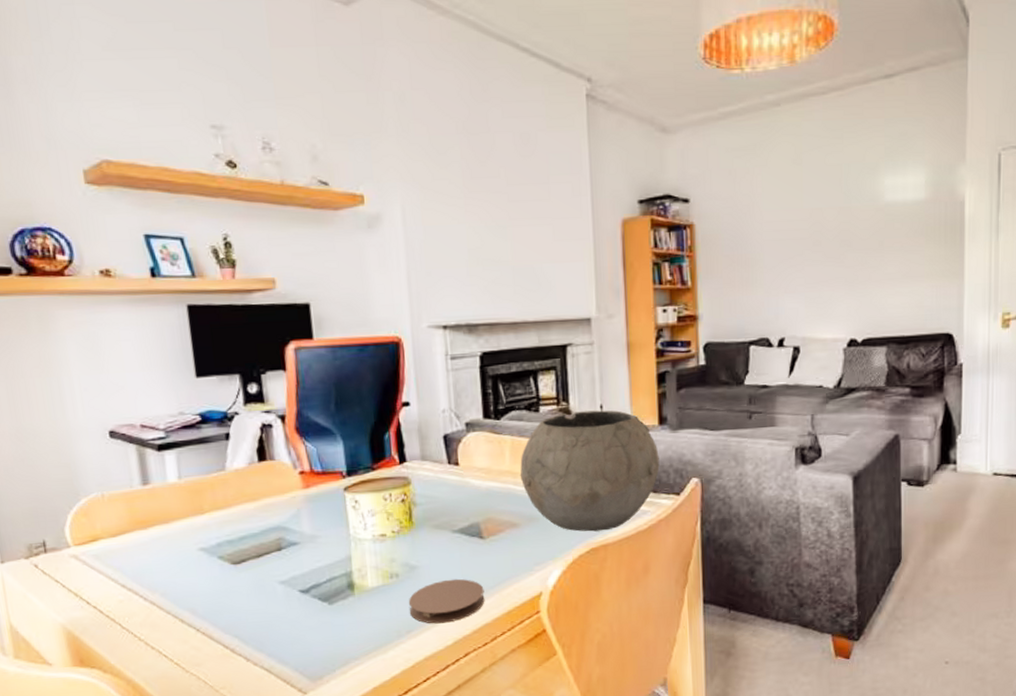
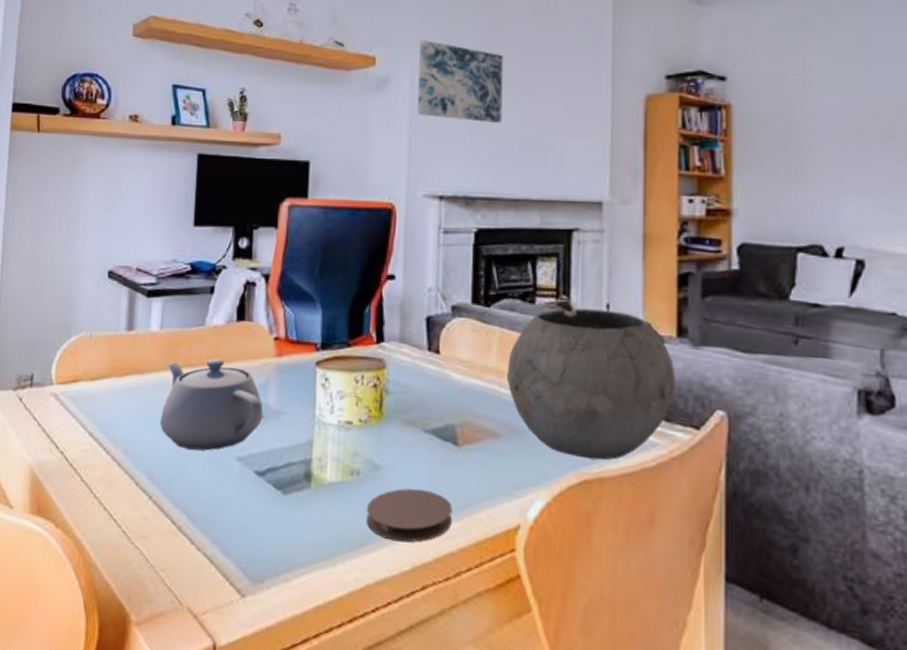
teapot: none [192,498,300,583] -> present [160,358,263,451]
wall art: none [407,176,495,254] -> present [418,40,503,123]

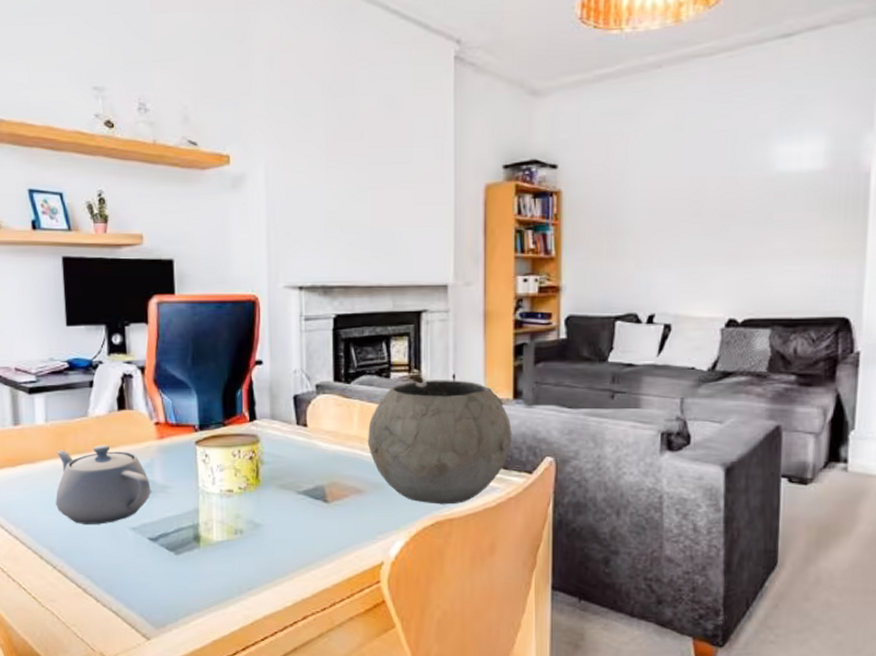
coaster: present [366,488,453,543] -> none [250,540,326,584]
wall art: present [418,40,503,123] -> none [272,137,354,216]

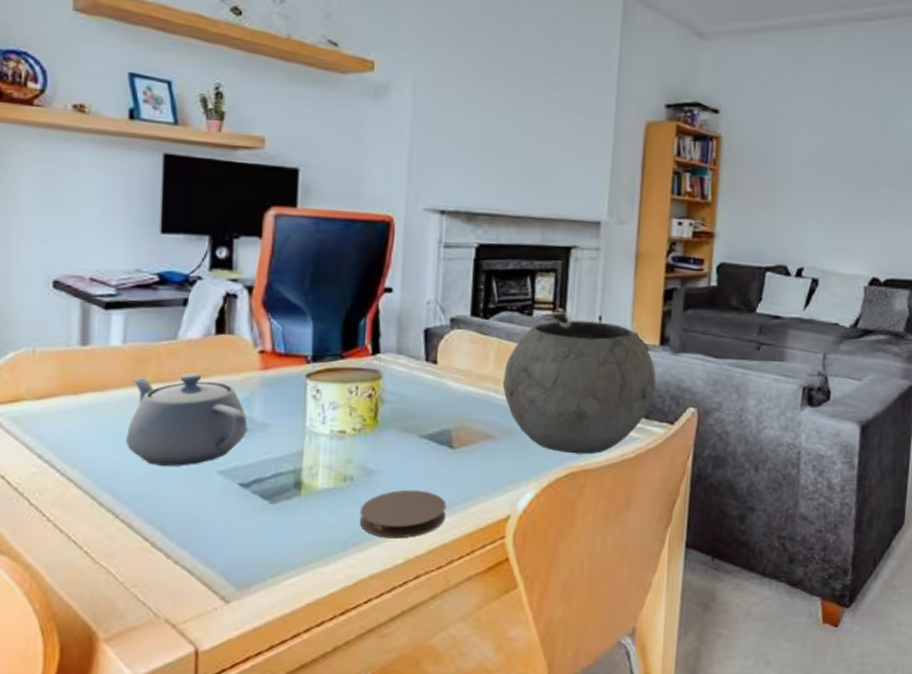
coaster: none [250,540,326,584] -> present [359,489,447,539]

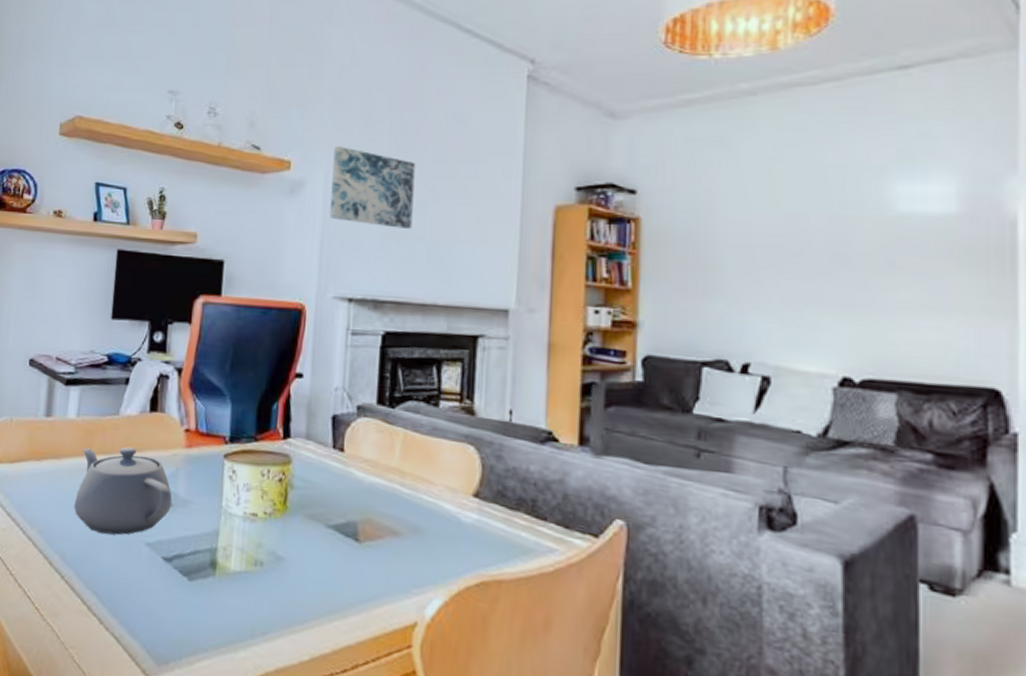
coaster: present [359,489,447,539] -> none [267,580,352,634]
wall art: none [419,48,511,140] -> present [330,146,416,229]
bowl: present [502,320,656,455] -> none [408,413,576,564]

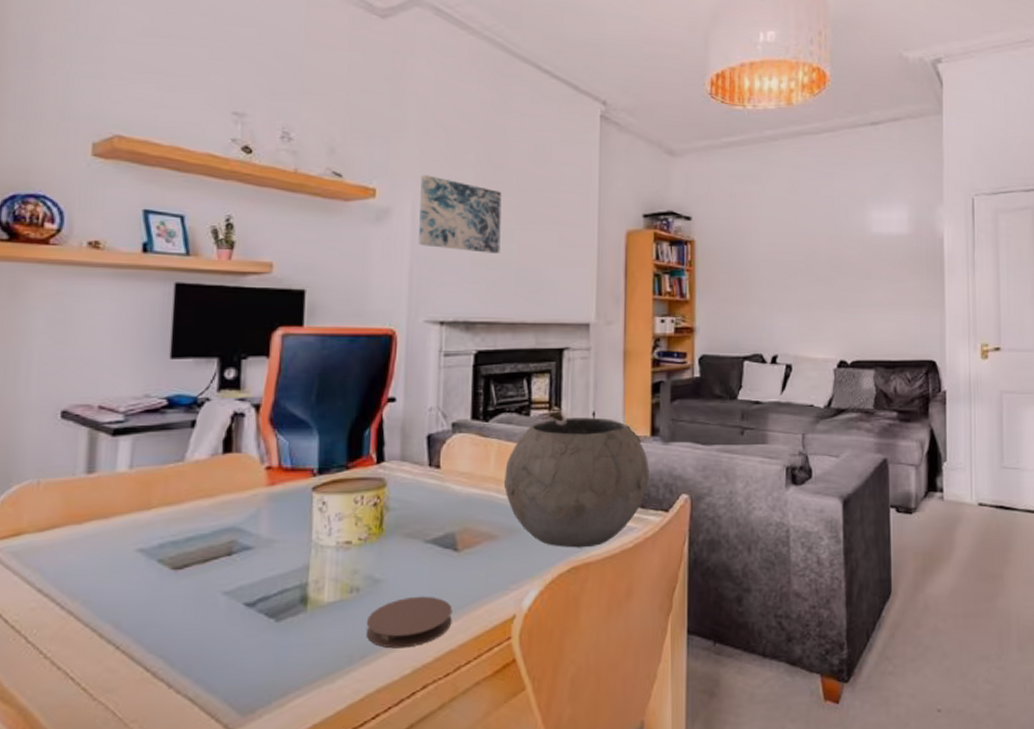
teapot: present [74,447,173,535] -> none [130,494,254,591]
coaster: none [267,580,352,634] -> present [365,596,453,649]
bowl: none [408,413,576,564] -> present [503,417,649,548]

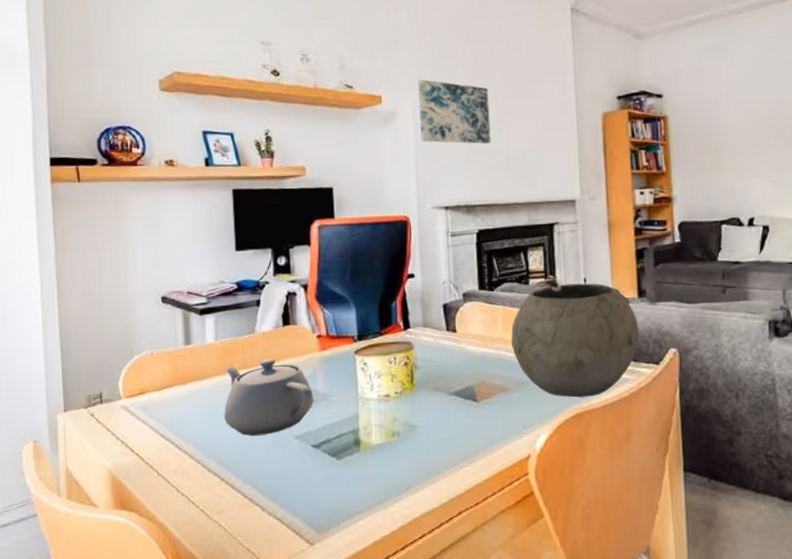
teapot: none [130,494,254,591] -> present [224,359,314,436]
coaster: present [365,596,453,649] -> none [407,439,477,482]

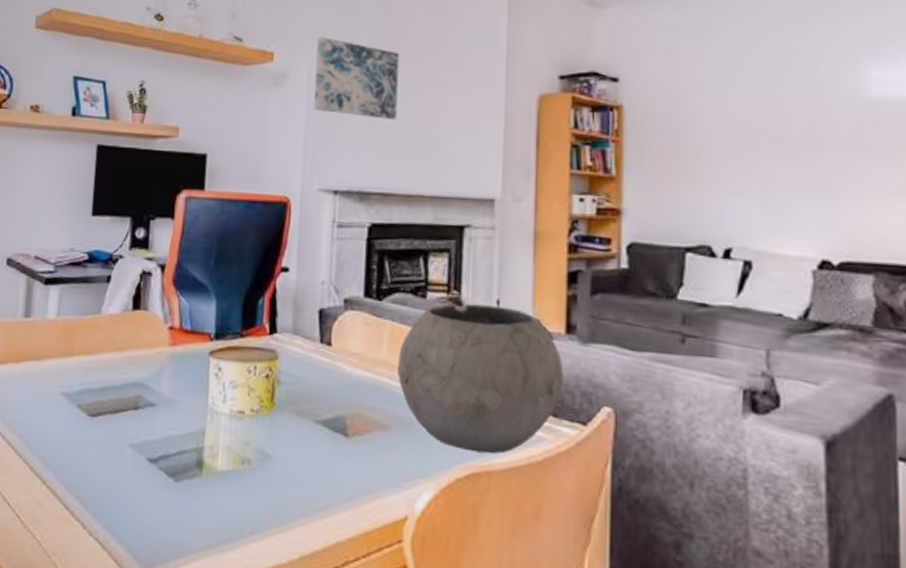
teapot: present [224,359,314,436] -> none [55,346,157,437]

